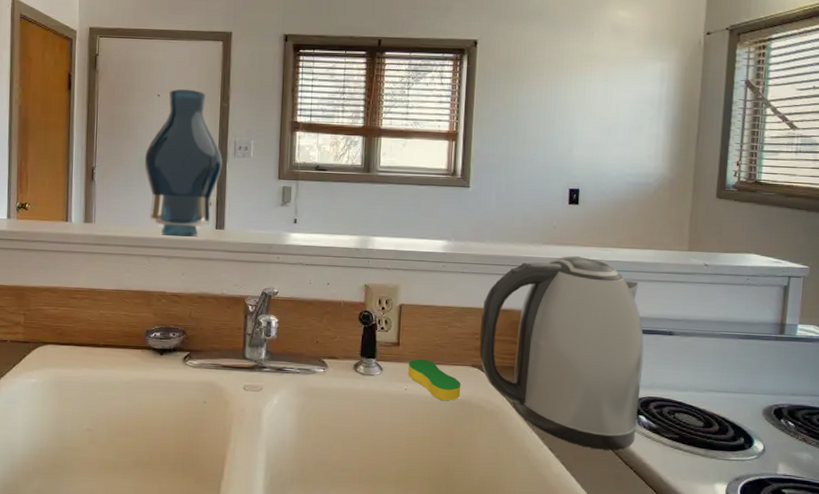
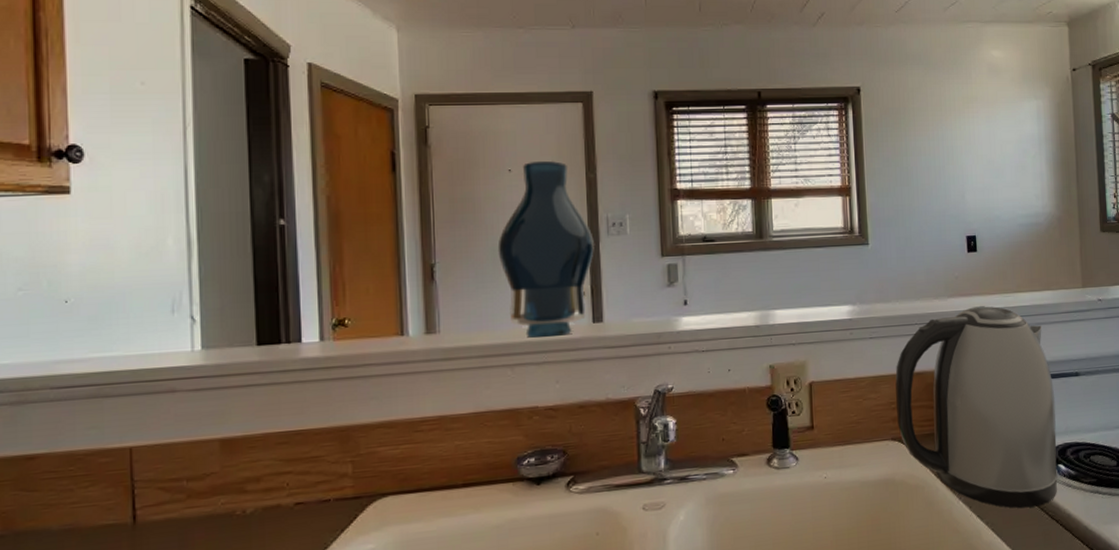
sponge: present [408,359,461,401] -> none [826,440,883,484]

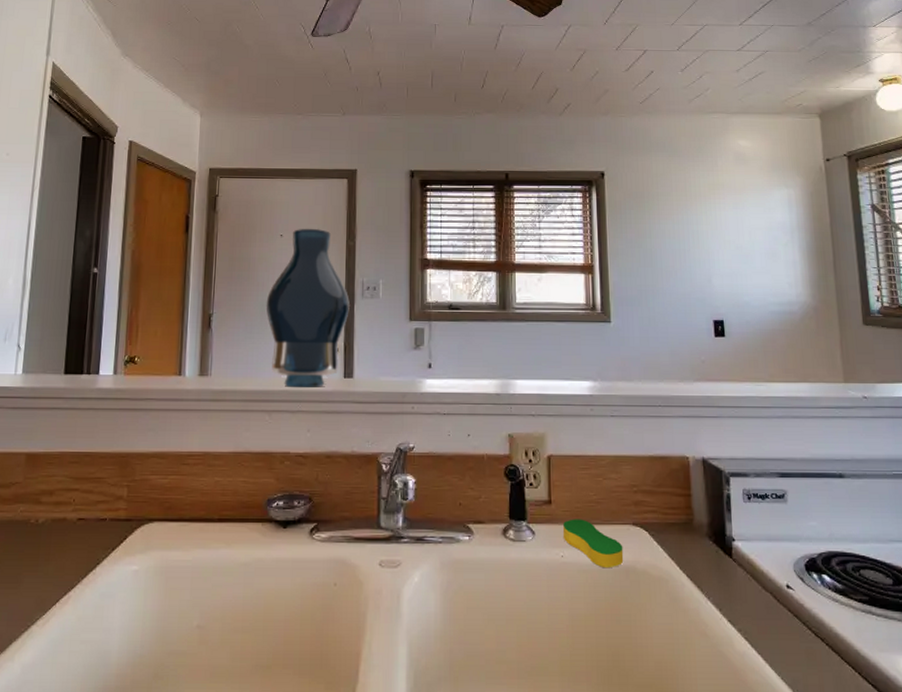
sponge: none [826,440,883,484] -> present [563,519,624,569]
kettle: present [895,305,1059,509] -> none [637,392,823,619]

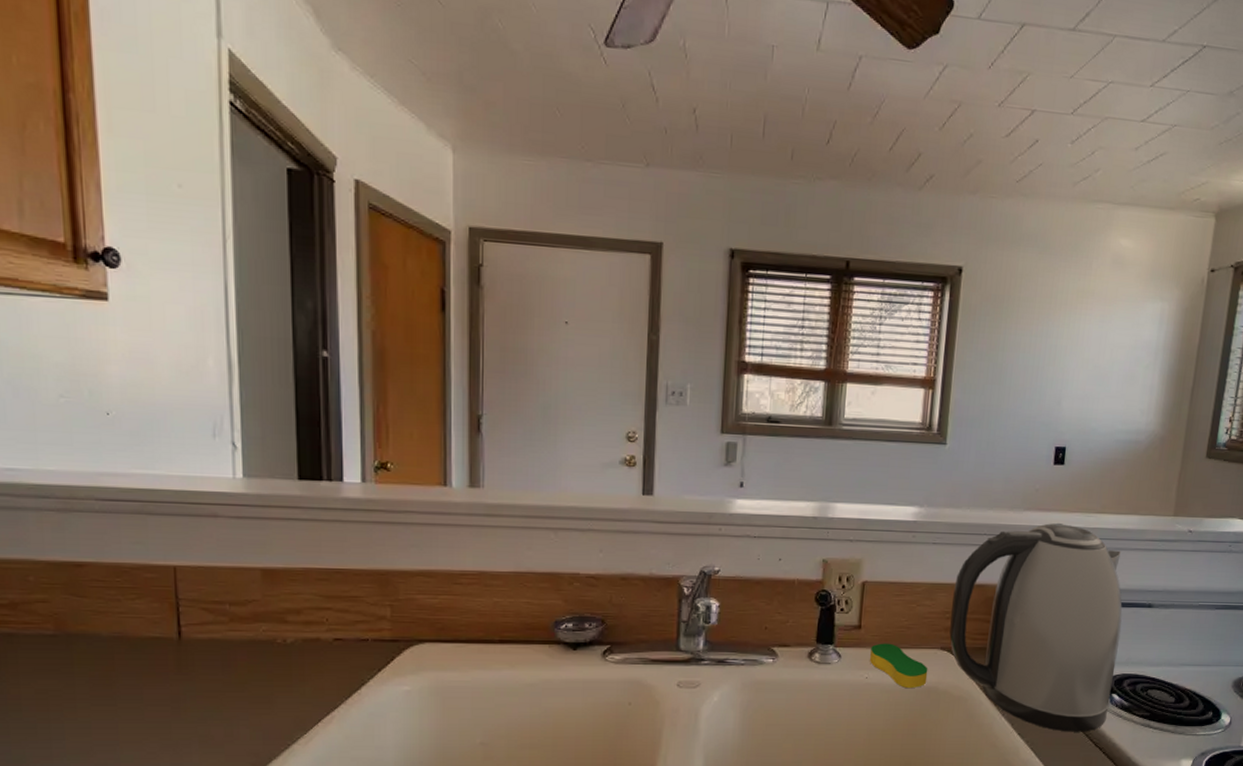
vase: present [266,228,350,389] -> none [548,315,651,505]
kettle: none [637,392,823,619] -> present [949,522,1123,732]

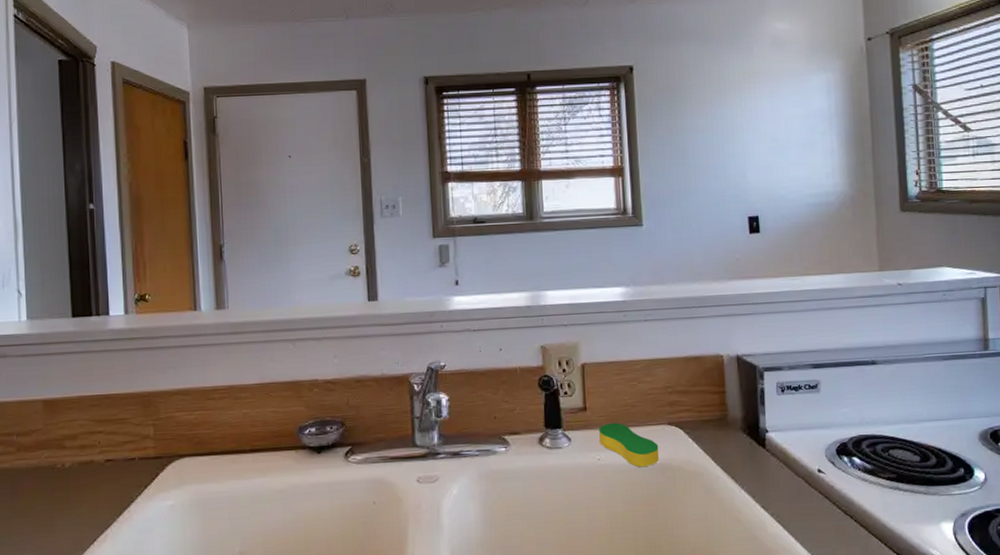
kettle: present [949,522,1123,732] -> none [671,288,853,501]

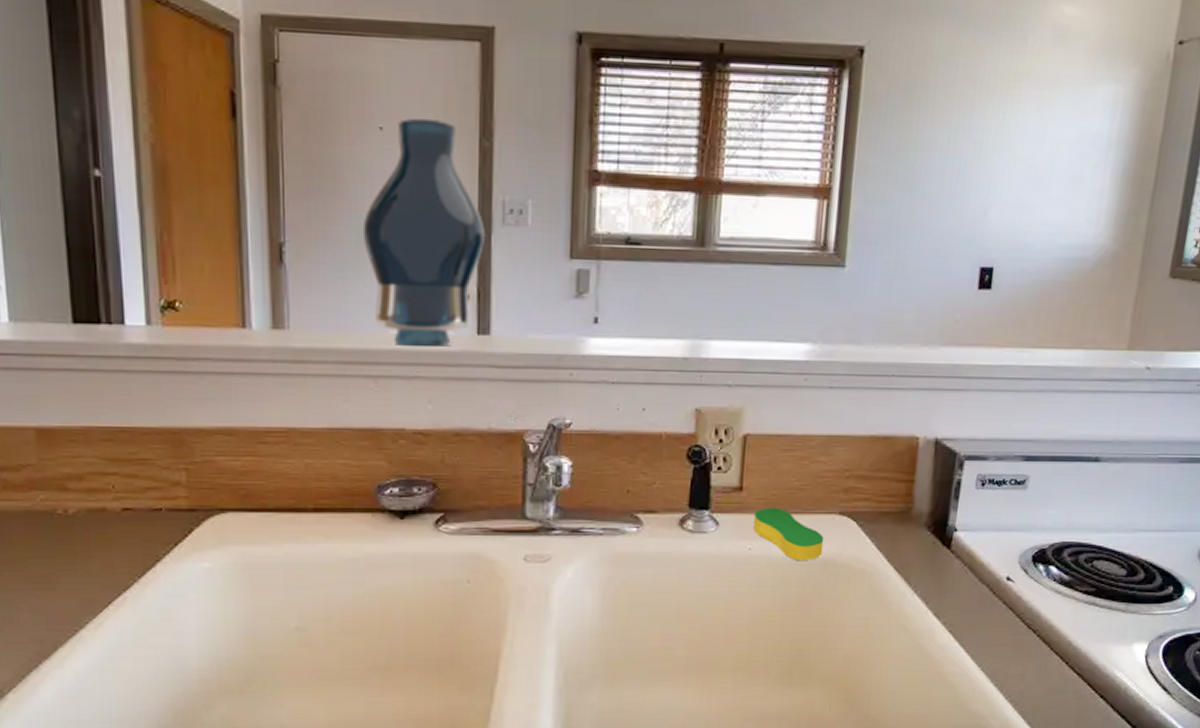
vase: none [279,146,369,315] -> present [362,118,485,348]

